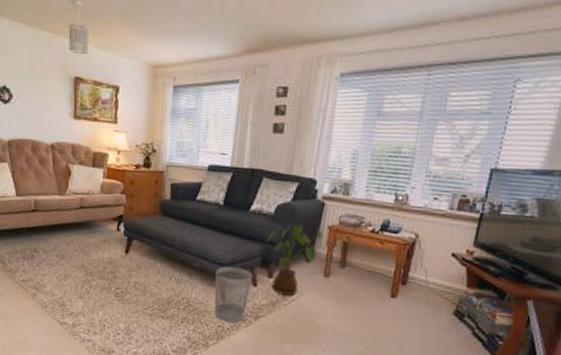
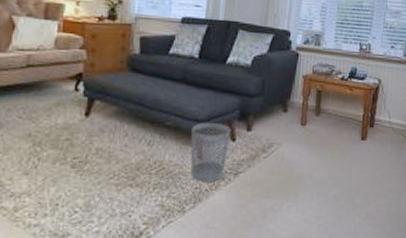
house plant: present [266,224,323,296] -> none [244,75,298,147]

